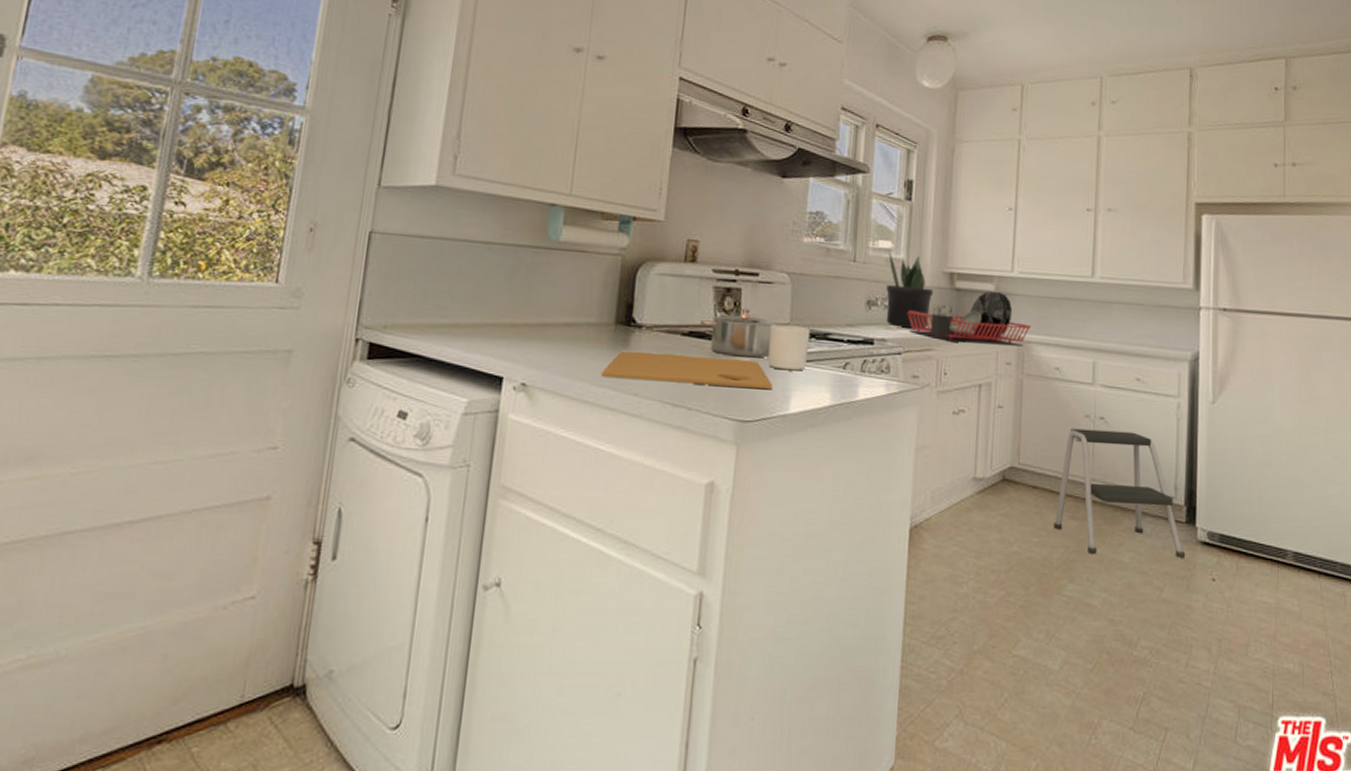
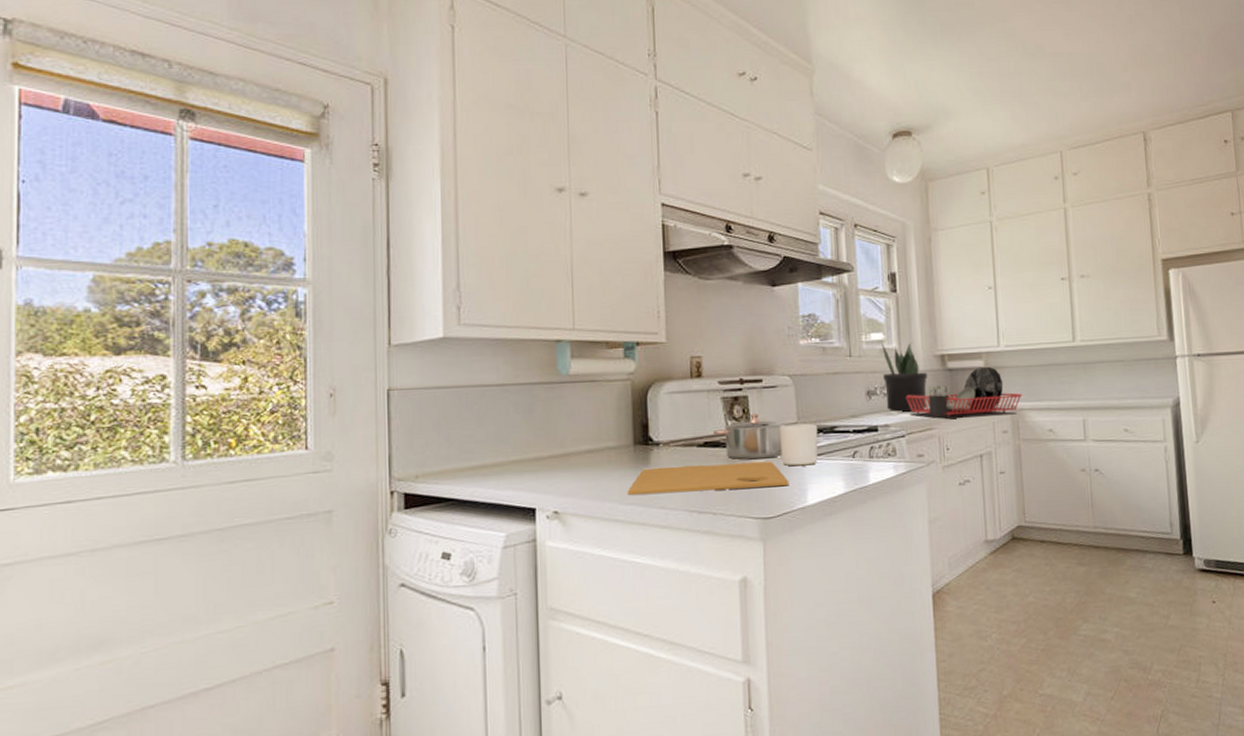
step stool: present [1054,428,1186,558] -> none [1063,479,1187,595]

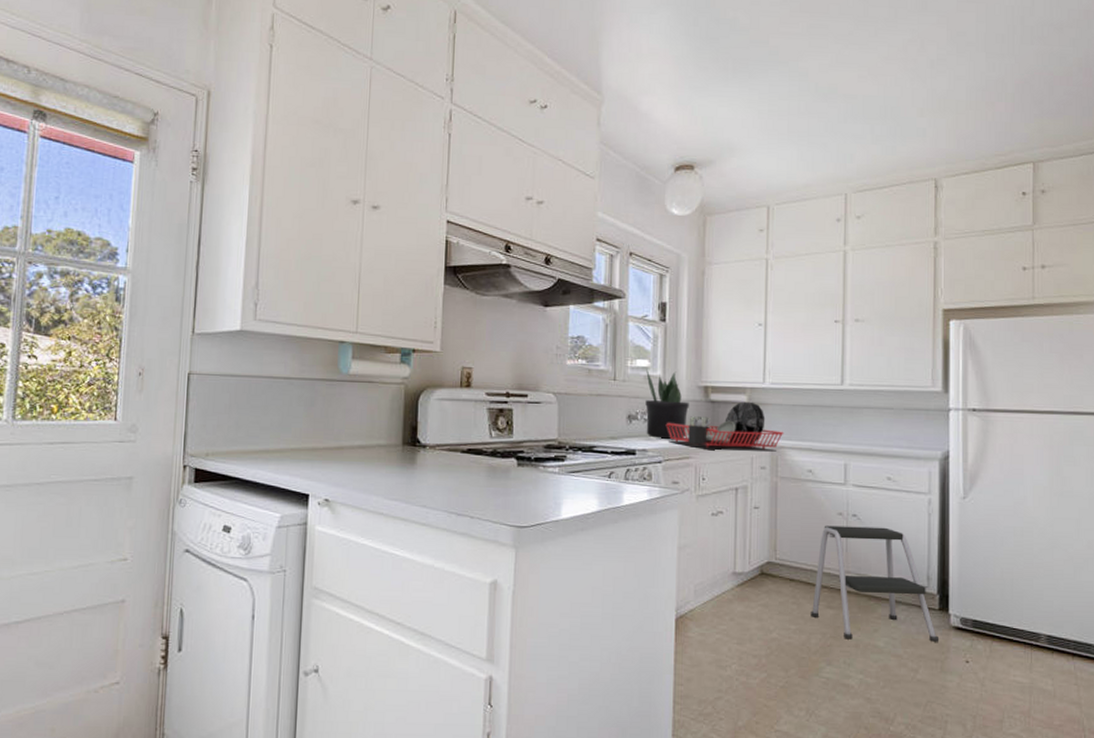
cutting board: present [627,461,789,496] -> none [392,468,545,499]
cooking pot: present [712,414,786,460] -> none [476,426,547,471]
mug: present [778,423,818,467] -> none [539,439,577,481]
step stool: none [1063,479,1187,595] -> present [811,525,940,642]

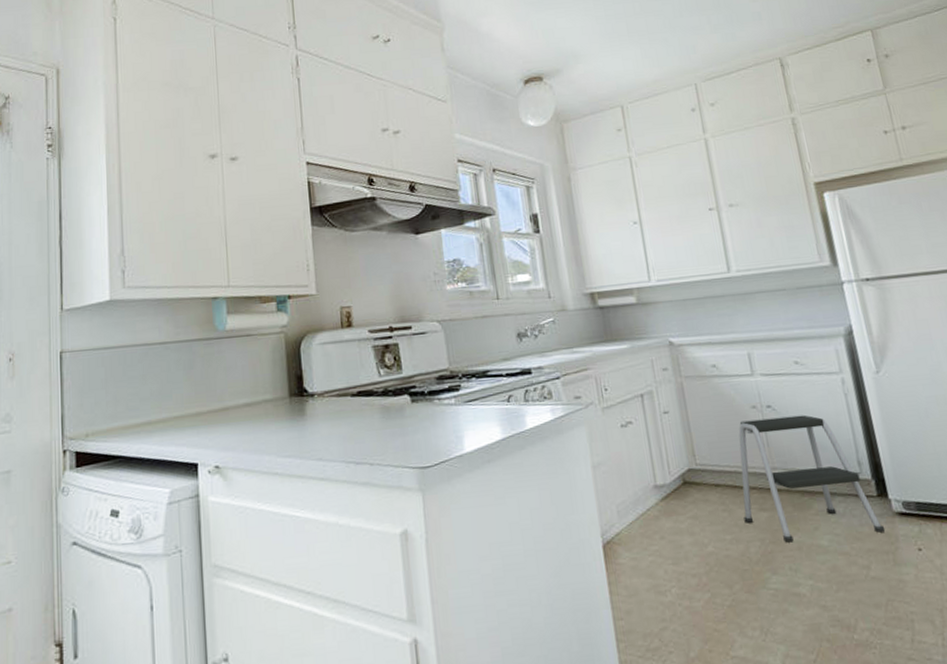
planter: present [645,369,689,439] -> none [528,282,580,354]
dish rack: present [665,401,784,452] -> none [557,302,680,359]

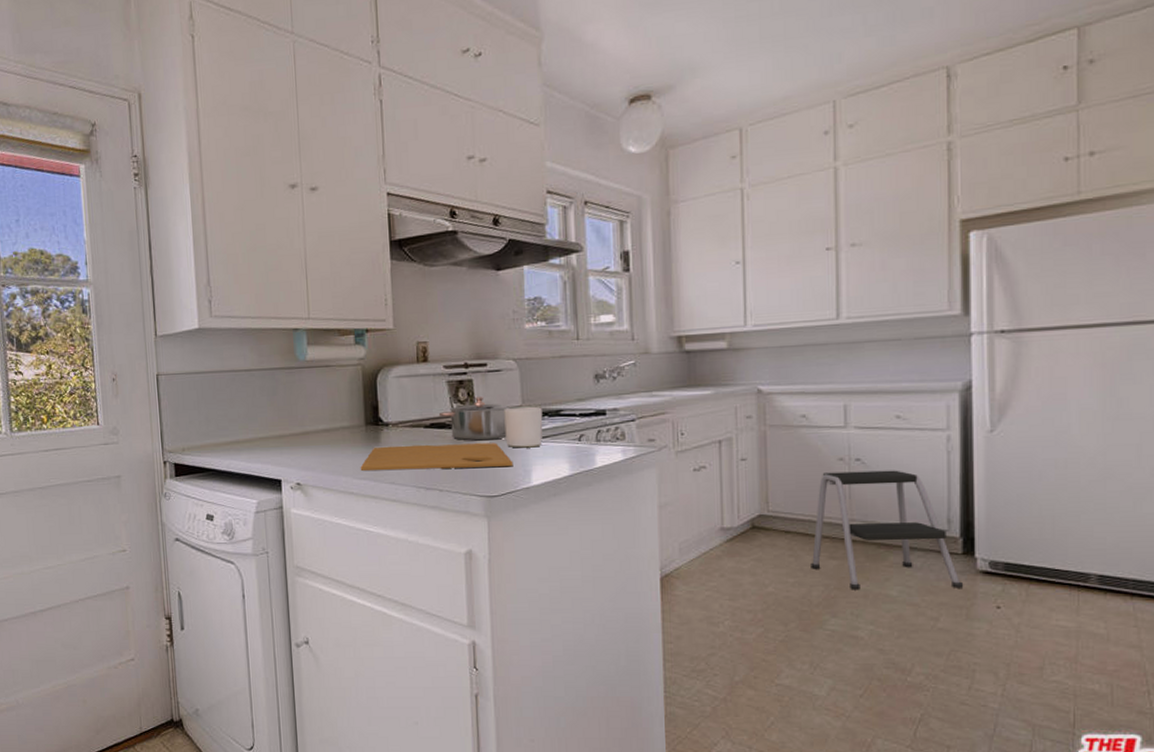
cutting board: none [284,408,445,449] -> present [360,443,514,472]
cooking pot: none [365,361,438,408] -> present [438,397,511,441]
mug: none [430,368,472,414] -> present [503,406,543,448]

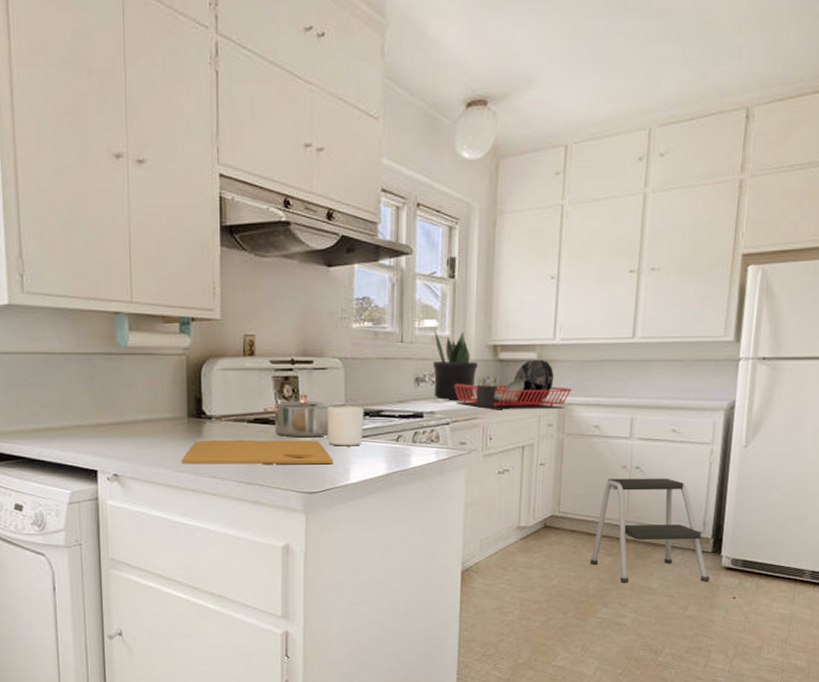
planter: none [612,324,661,396] -> present [433,329,478,400]
dish rack: none [636,348,772,404] -> present [453,359,573,410]

